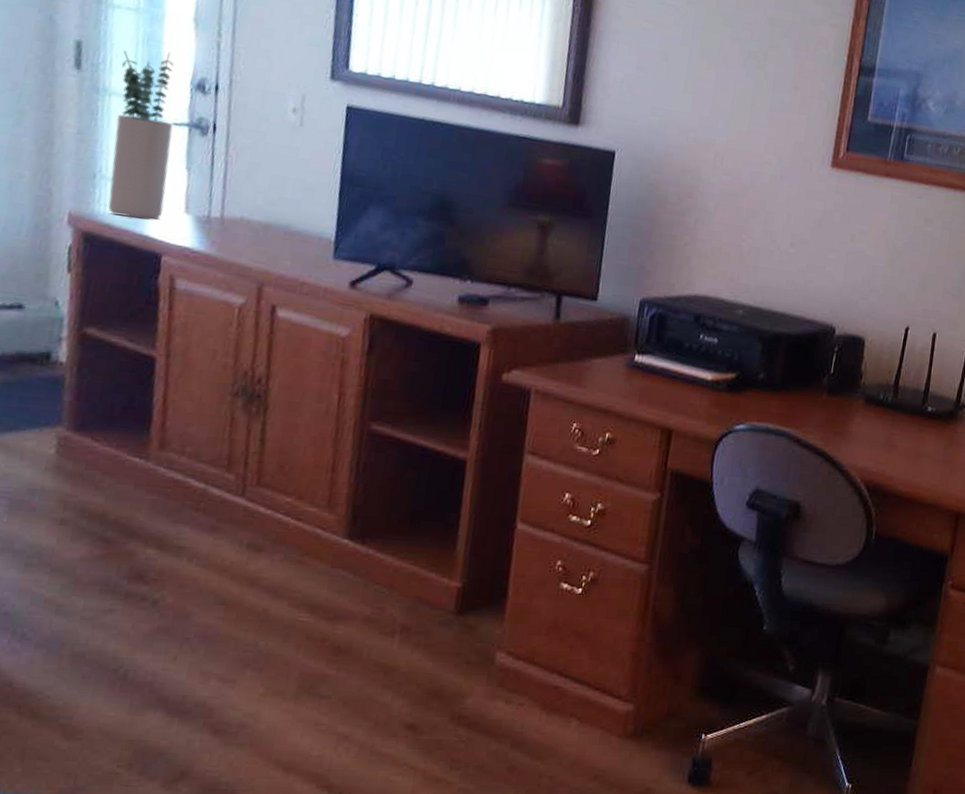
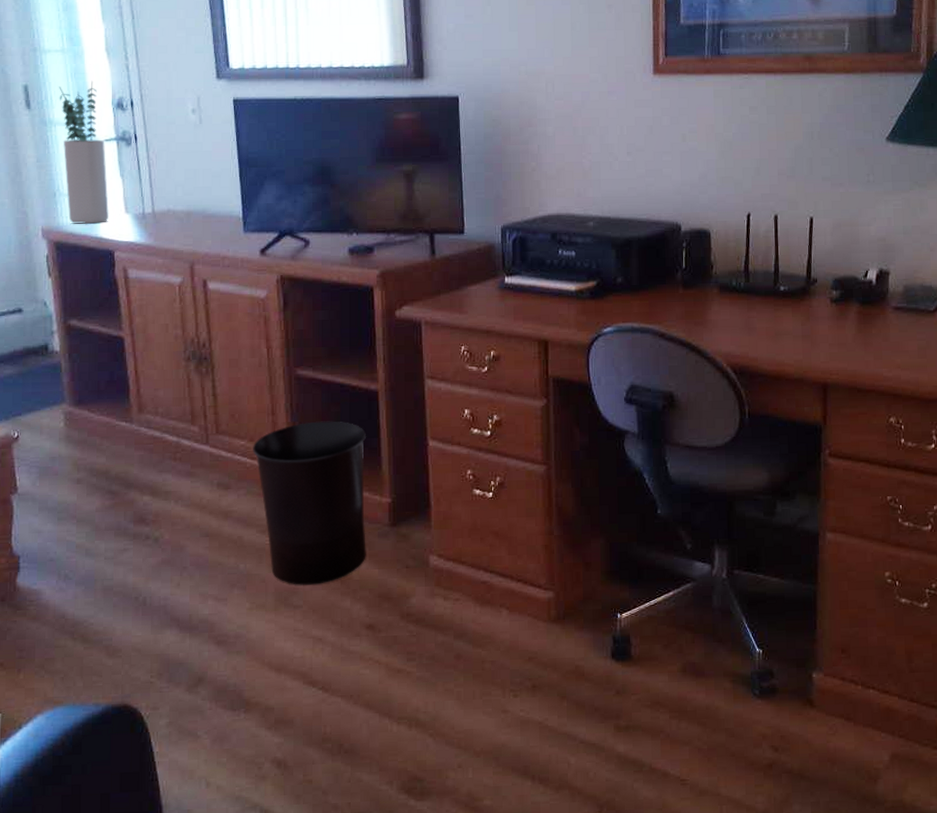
waste bin: none [299,485,444,673] -> present [253,421,366,585]

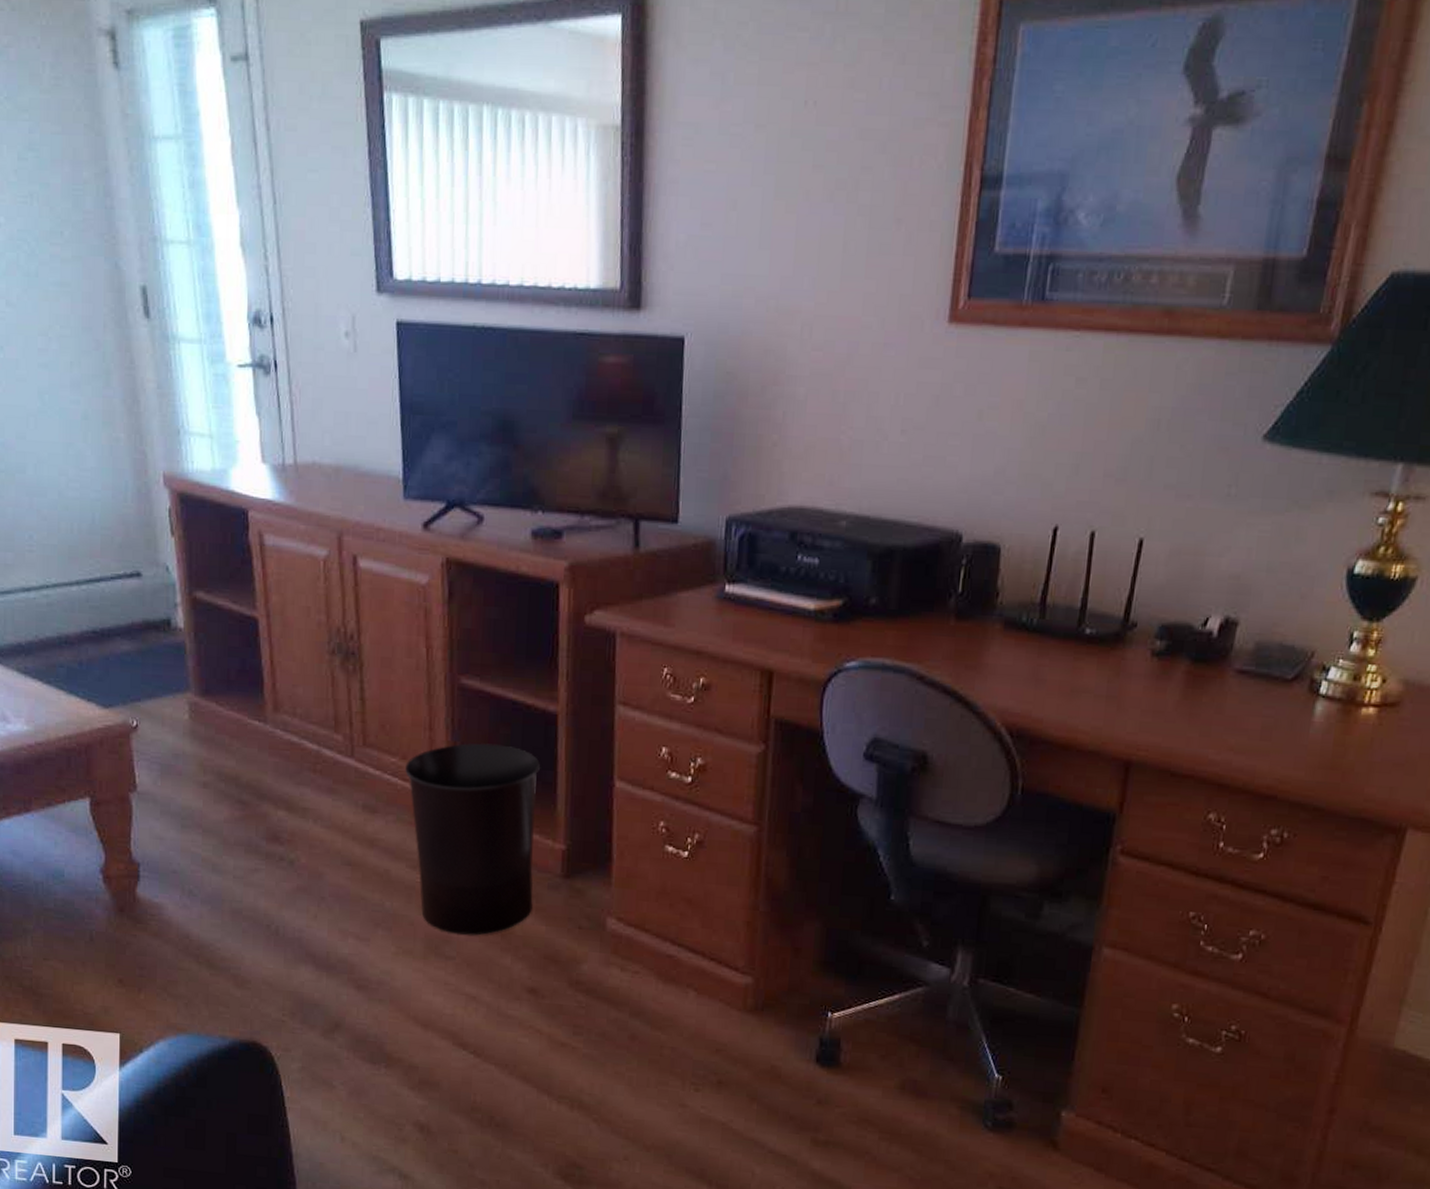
vase: present [59,80,109,224] -> none [183,285,242,473]

